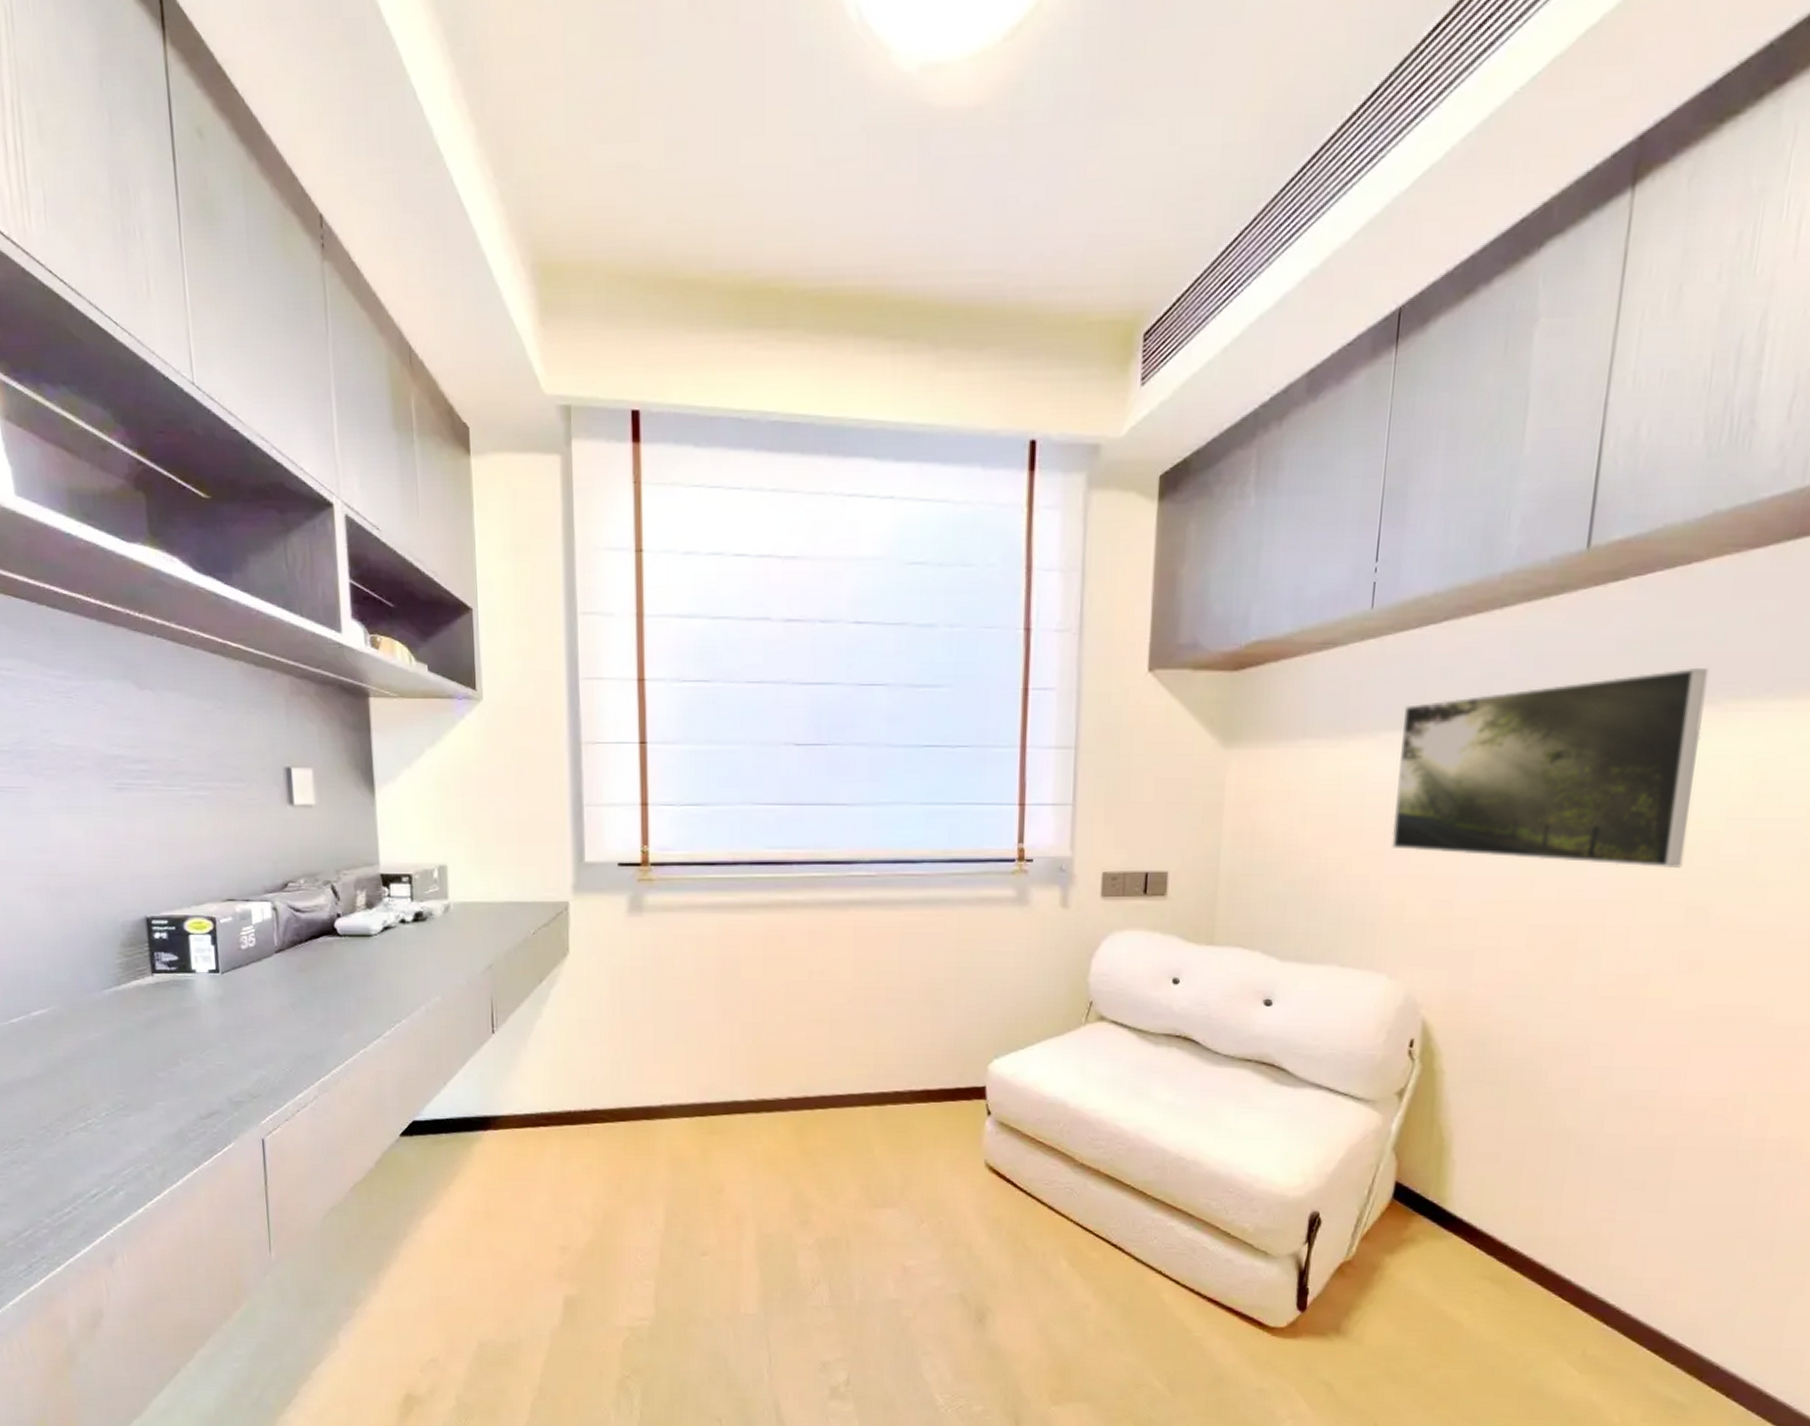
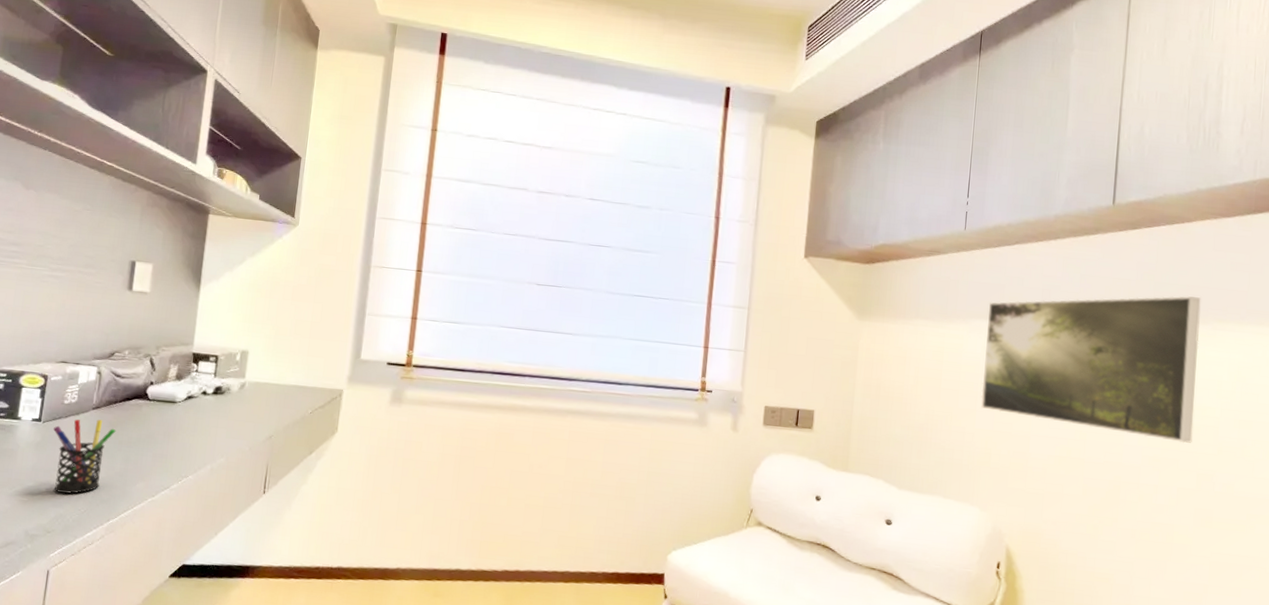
pen holder: none [235,964,308,1052] -> present [53,419,116,494]

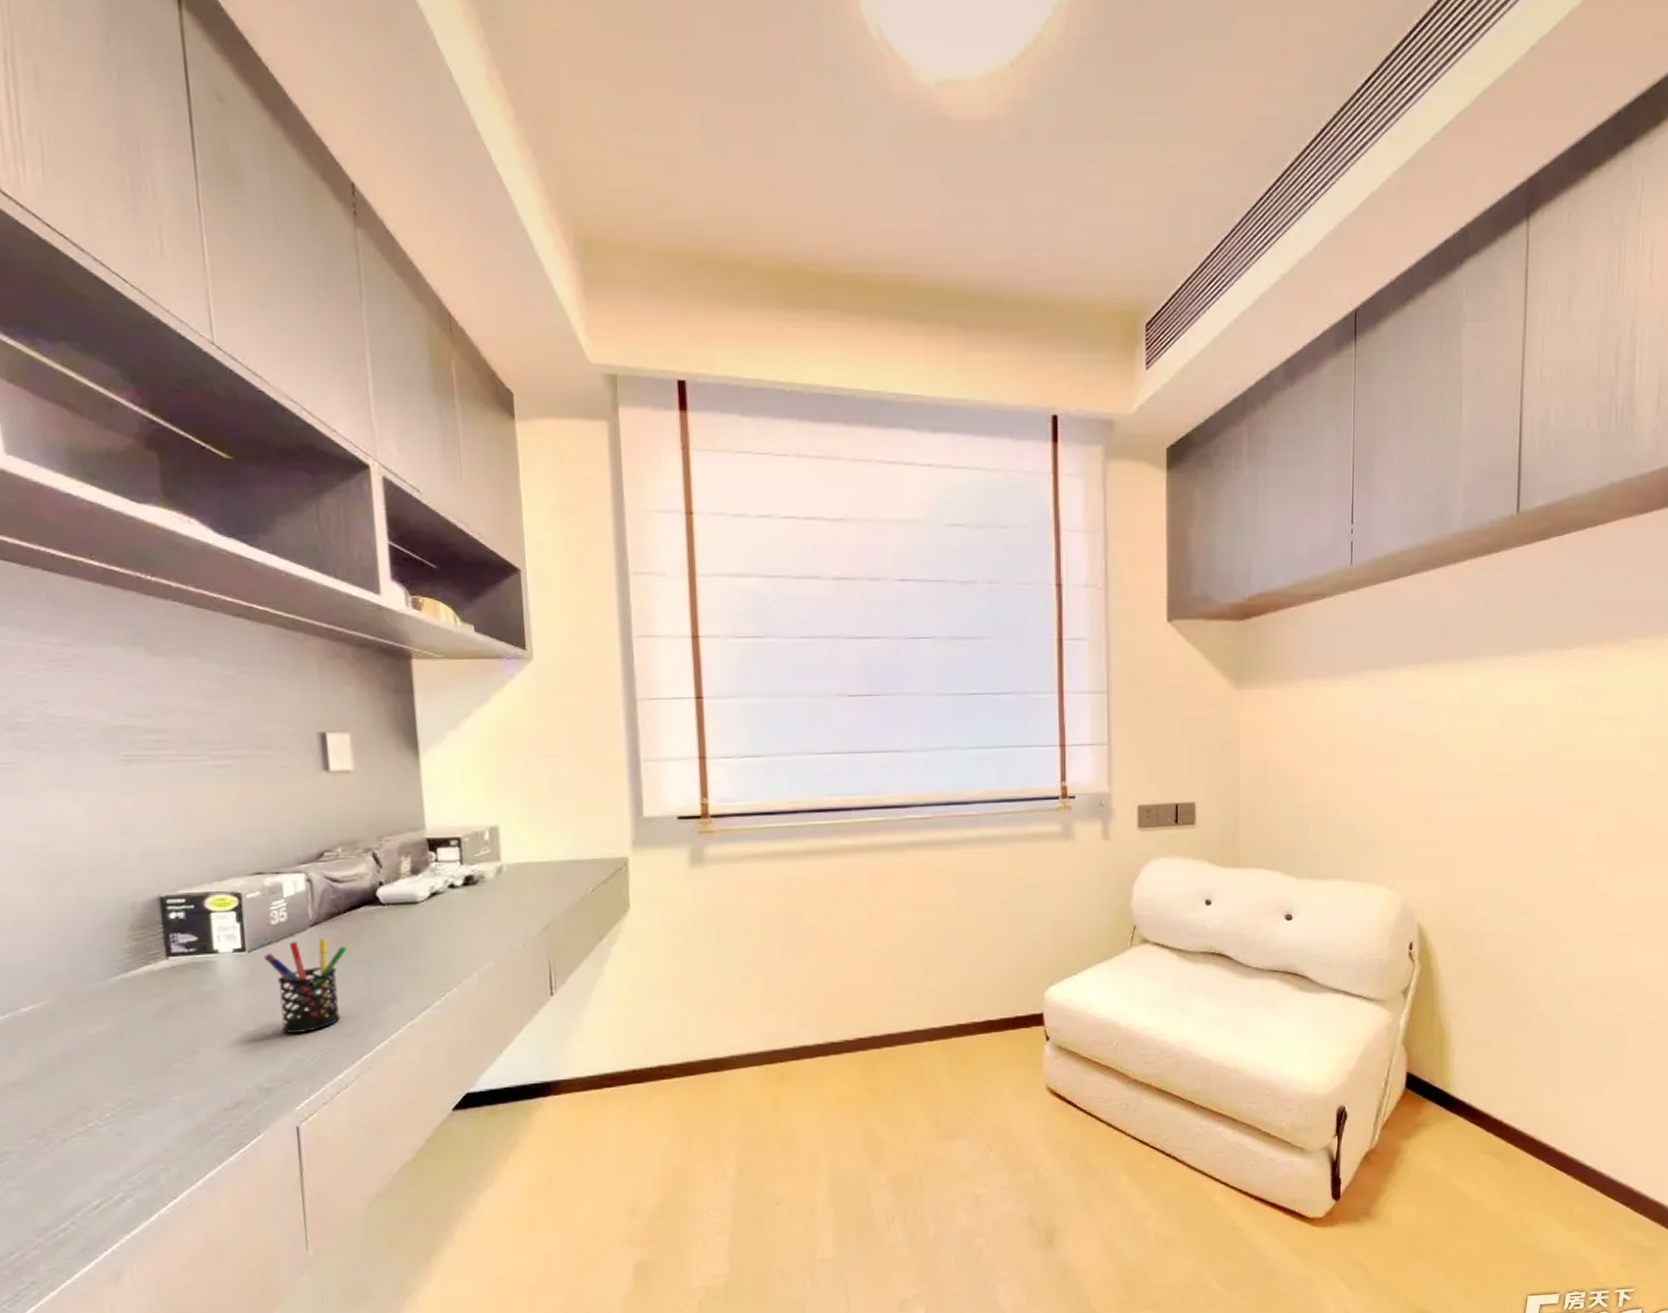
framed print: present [981,296,1201,444] -> none [1381,612,1617,782]

